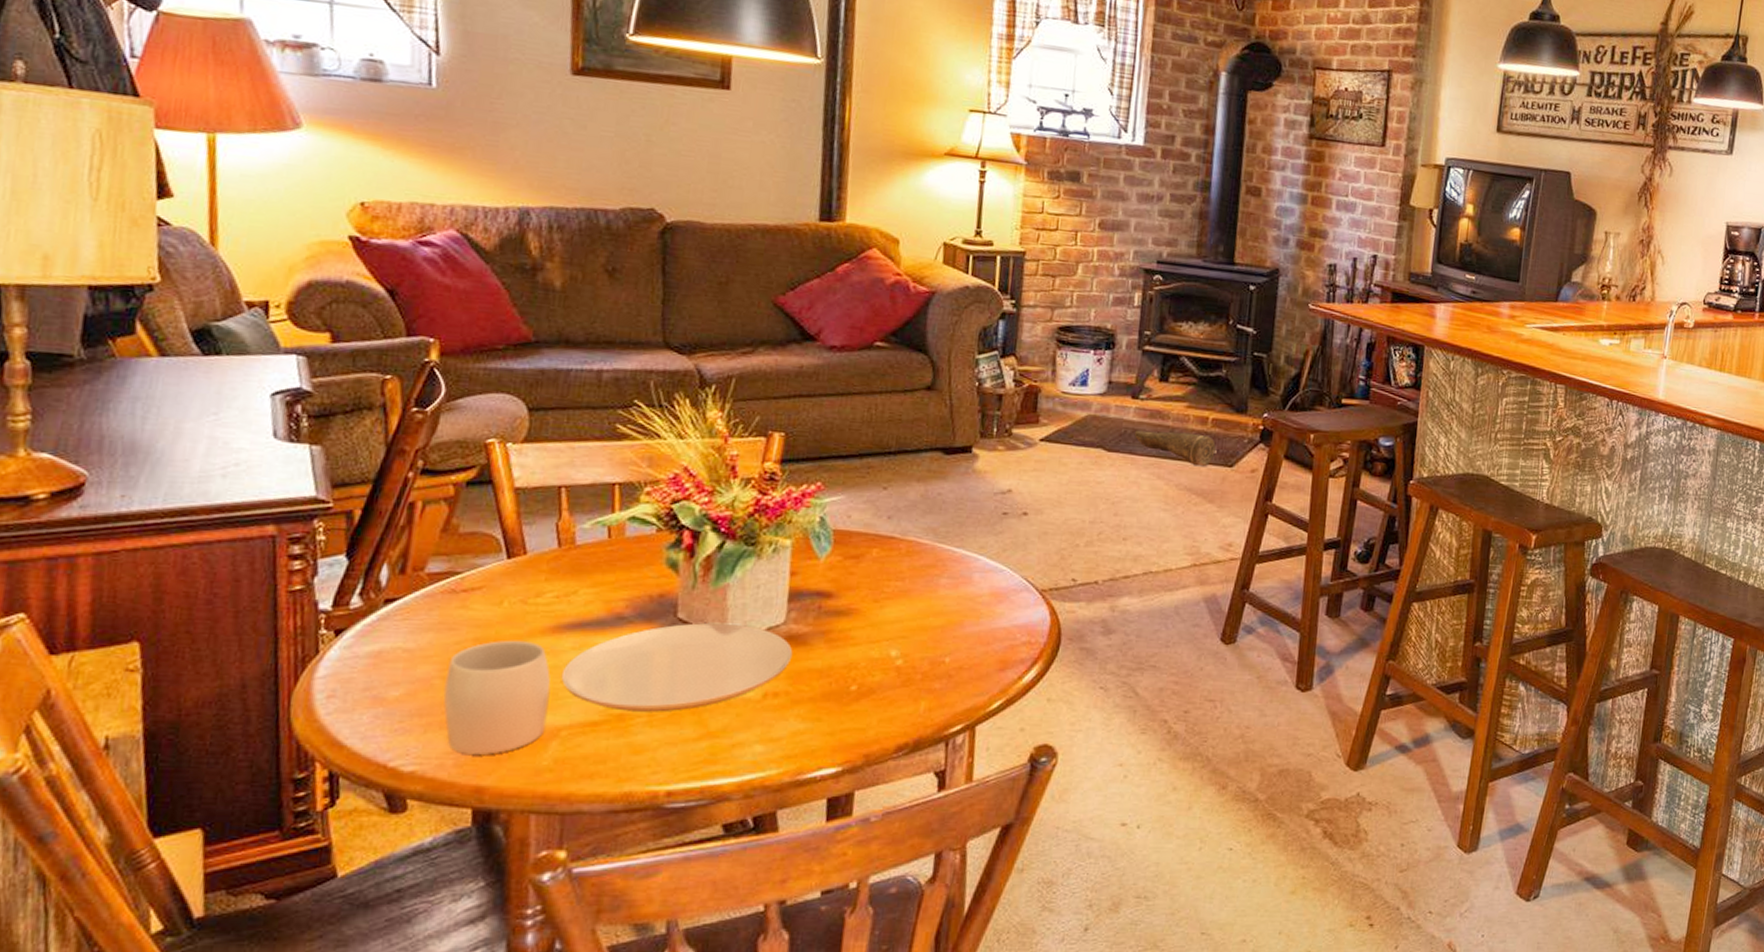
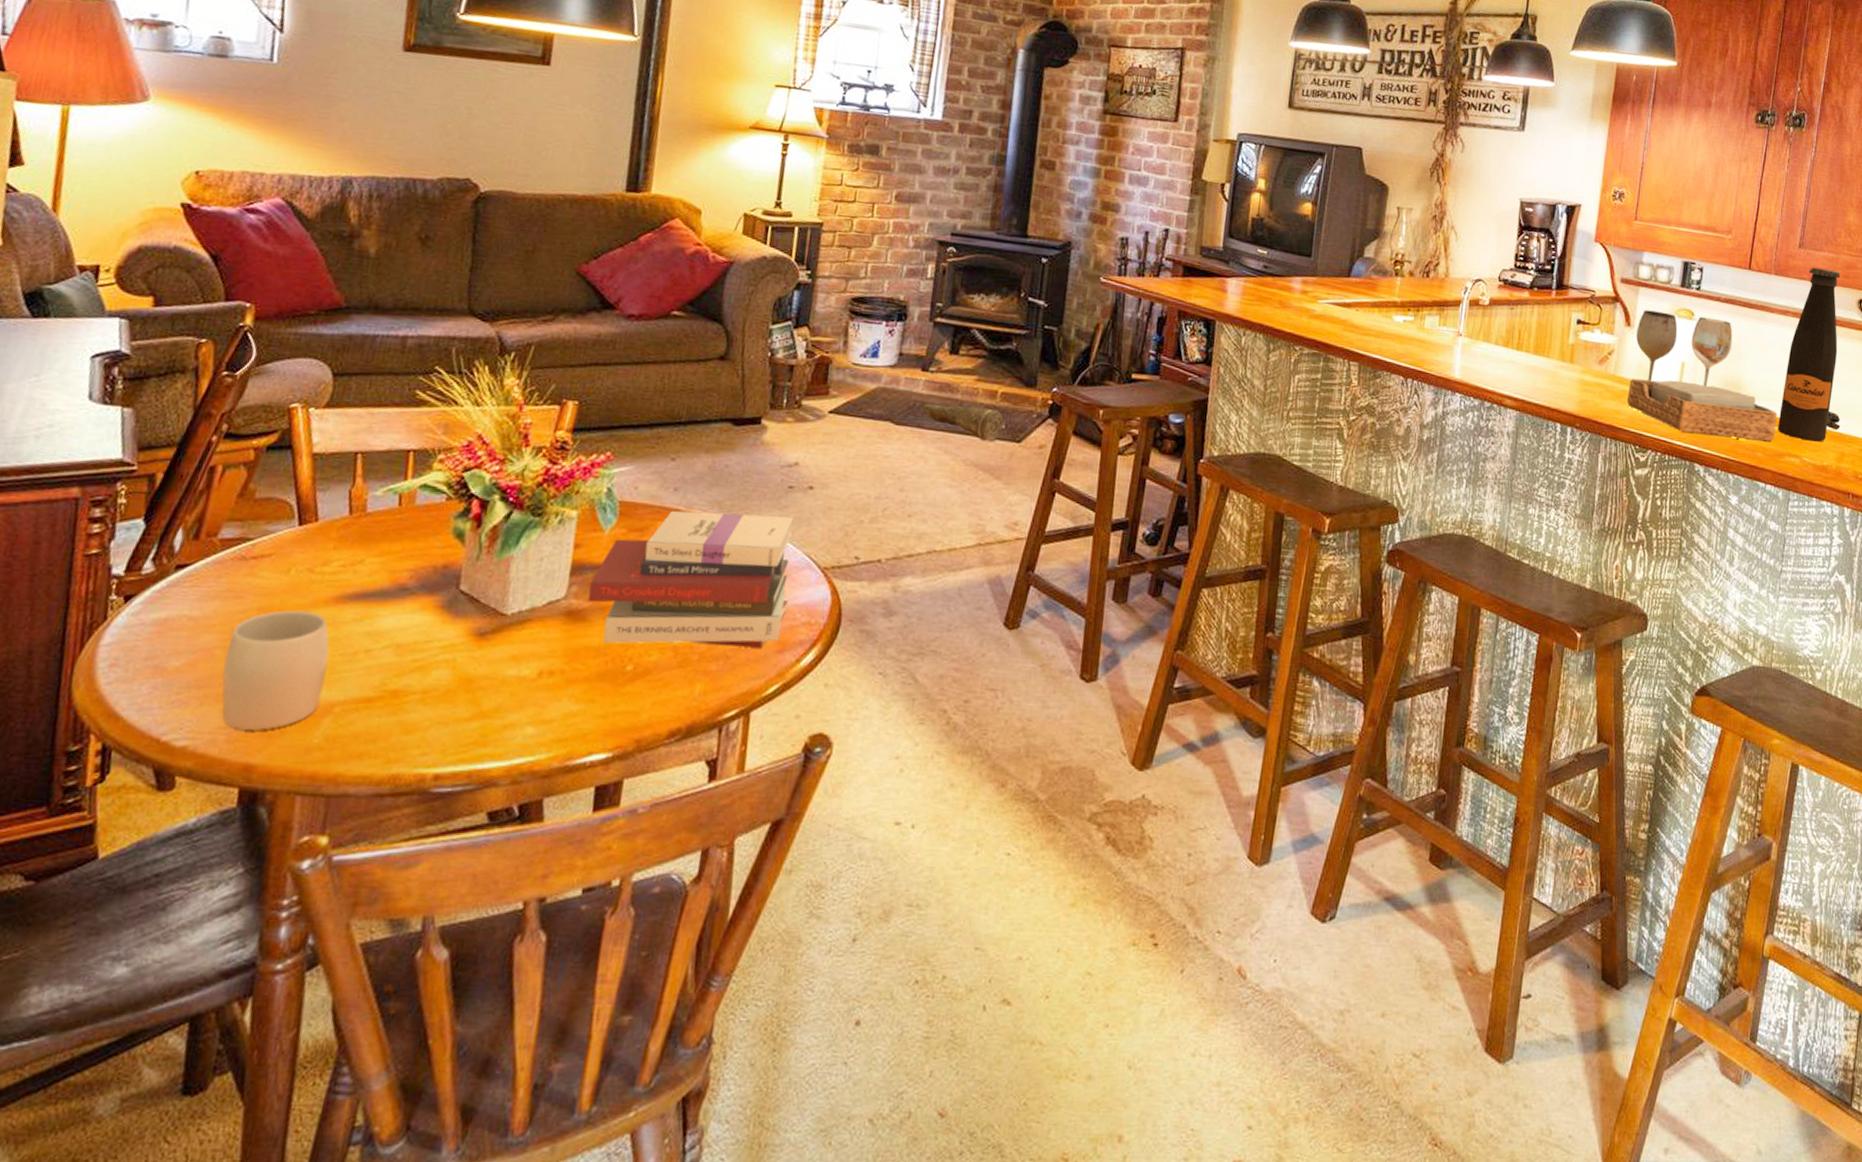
plate: present [561,623,793,712] -> none [339,596,571,690]
books: none [807,537,1010,667] -> present [588,510,794,648]

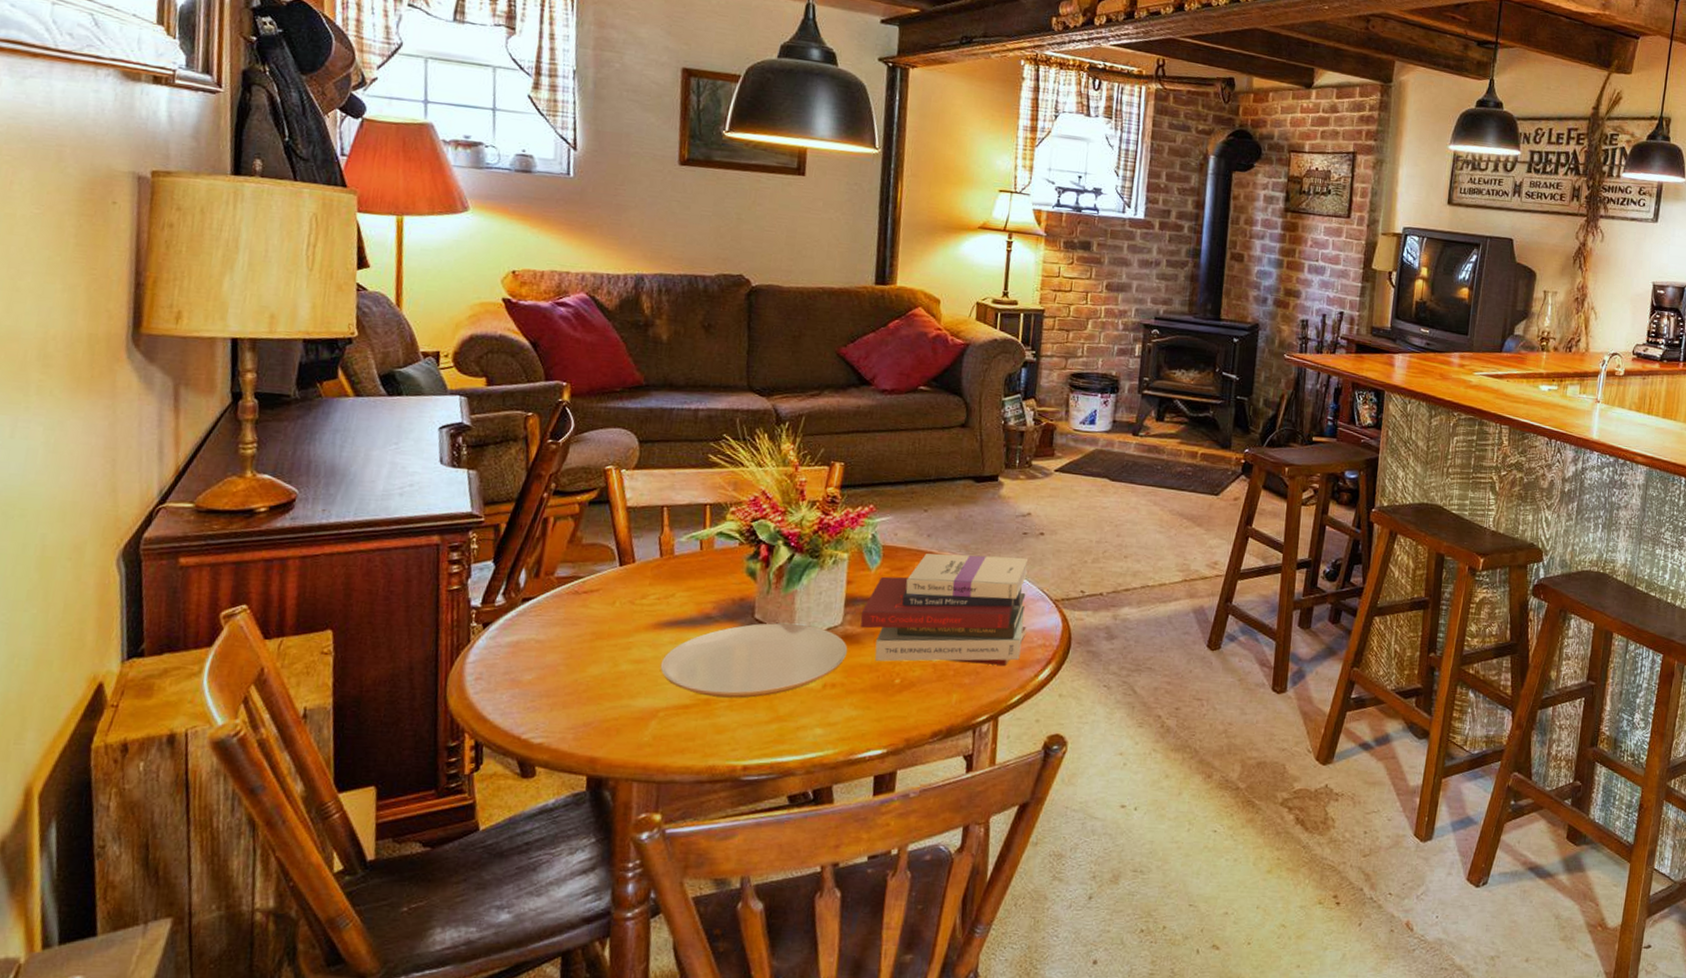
mug: present [221,610,330,731] -> none [566,634,652,731]
plate: none [339,596,571,690] -> present [660,623,848,698]
log: present [922,403,1005,442] -> none [1134,462,1205,495]

